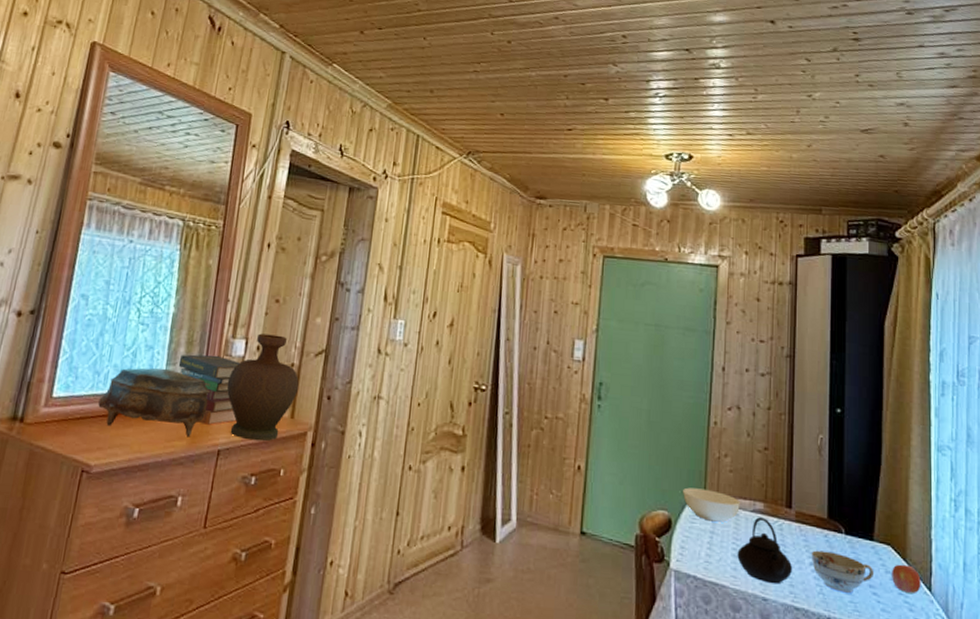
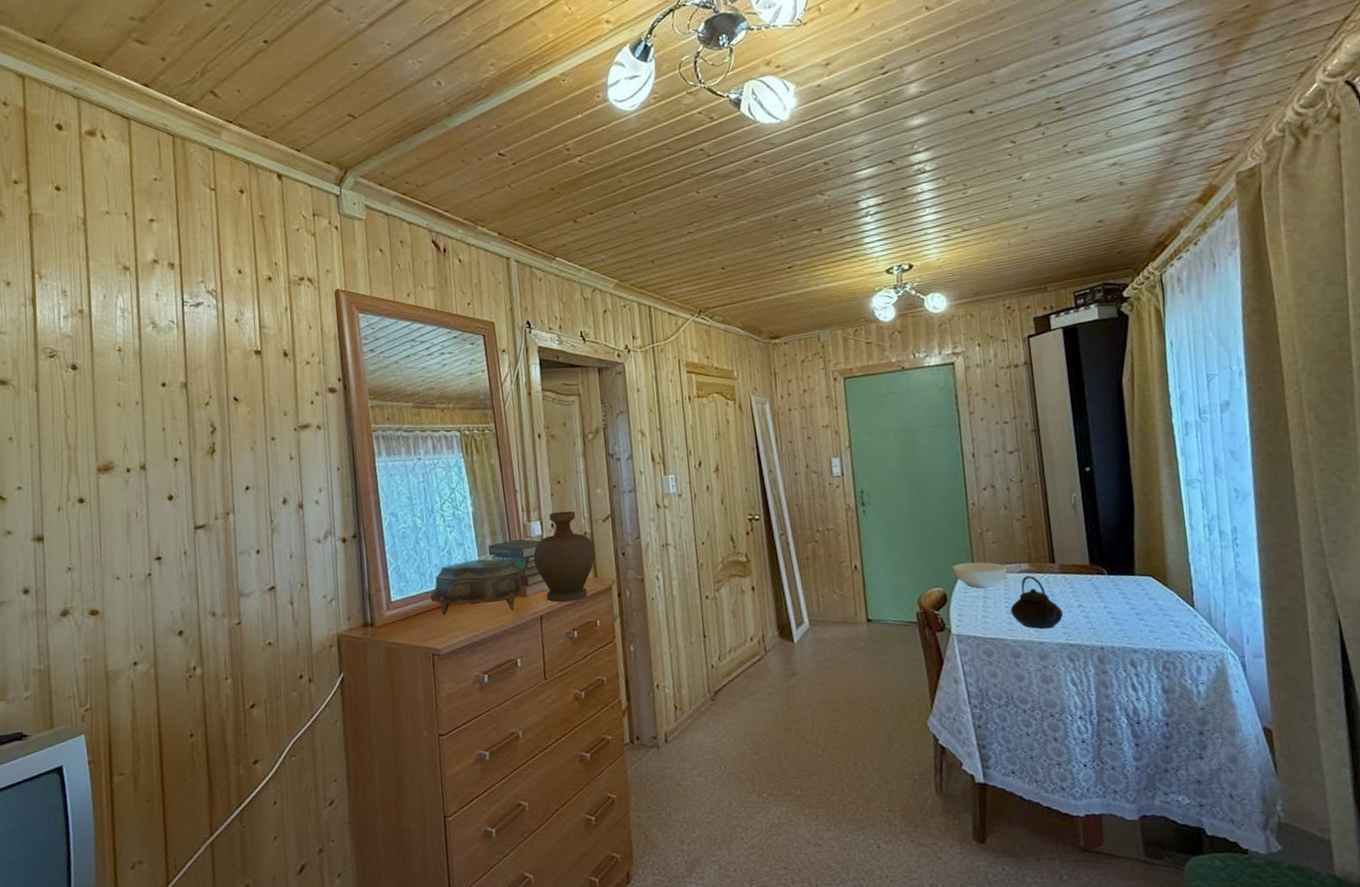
teacup: present [811,550,875,594] -> none [1078,592,1139,625]
fruit: present [892,564,921,594] -> none [1155,589,1184,614]

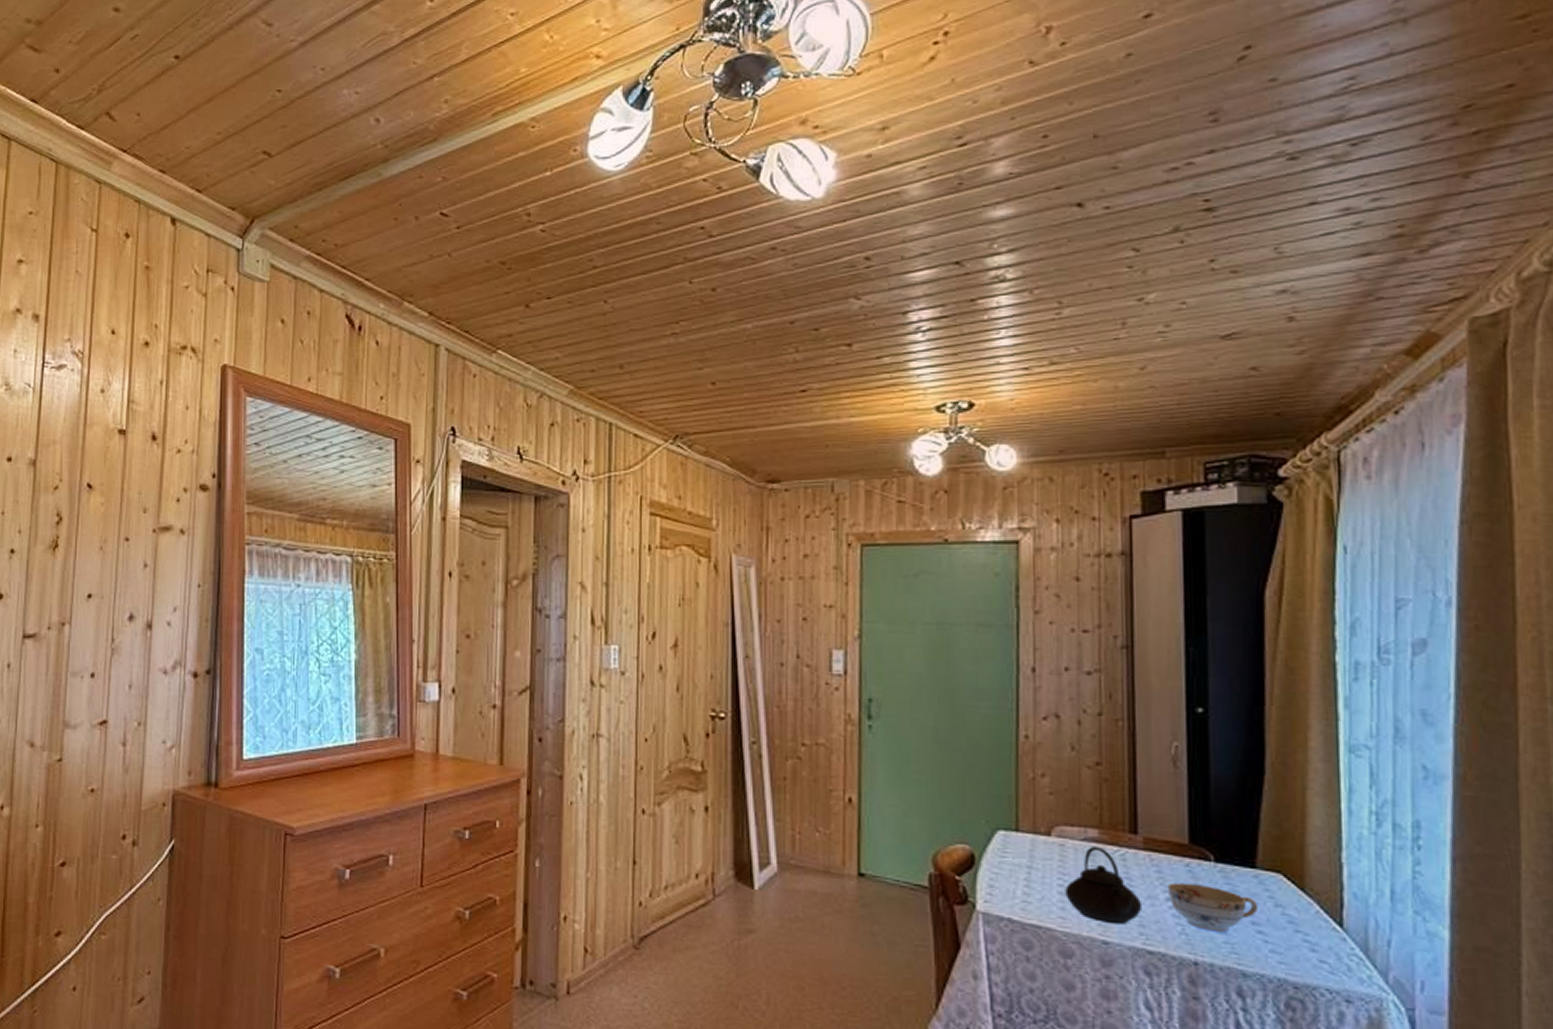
jewelry box: present [430,559,523,616] -> none [291,720,408,792]
books: present [488,539,550,598] -> none [369,702,441,778]
decorative vase: present [533,511,596,603] -> none [424,674,504,792]
bowl: present [952,562,1008,589] -> none [986,816,1067,855]
teacup: none [1078,592,1139,625] -> present [1167,882,1259,934]

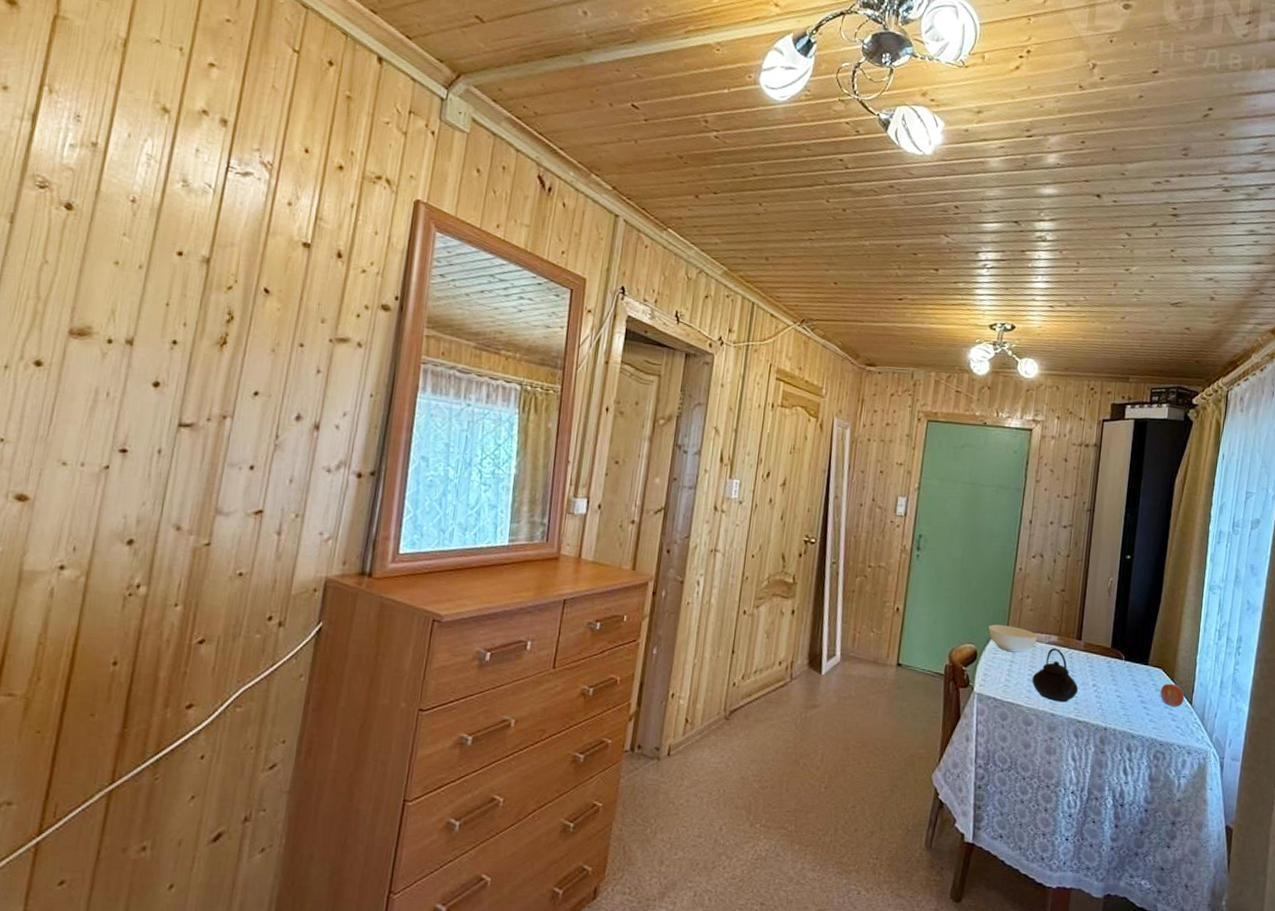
bowl: none [986,816,1067,855] -> present [987,624,1038,653]
teacup: present [1167,882,1259,934] -> none [1094,674,1147,709]
fruit: none [1284,895,1328,931] -> present [1160,683,1185,707]

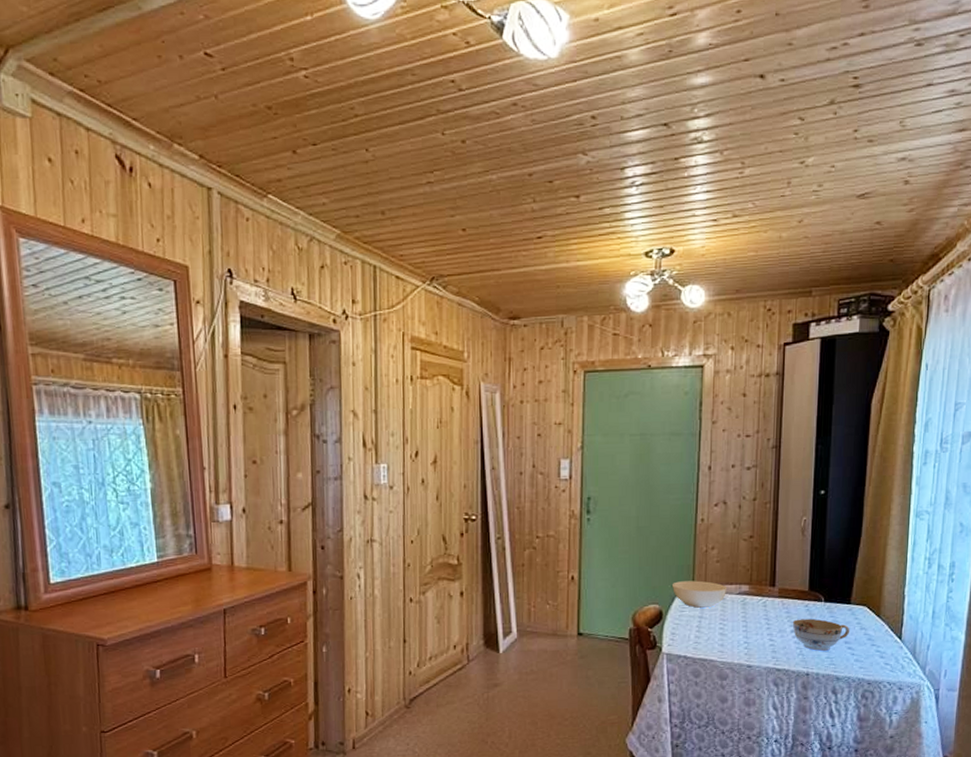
teapot: present [1032,648,1079,703] -> none [724,598,776,653]
teacup: none [1094,674,1147,709] -> present [792,618,850,652]
fruit: present [1160,683,1185,707] -> none [866,620,893,644]

